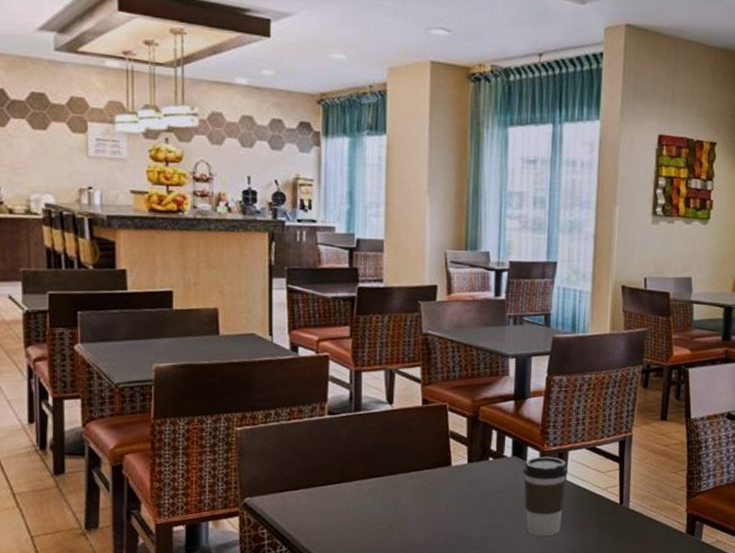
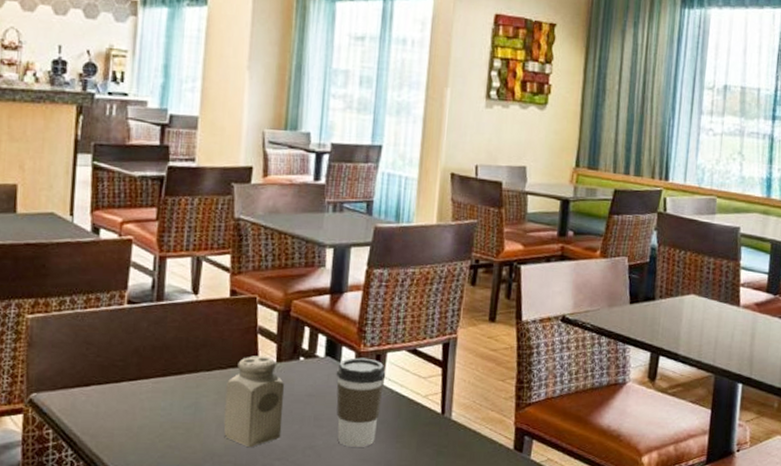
salt shaker: none [422,458,477,540] -> present [223,356,285,448]

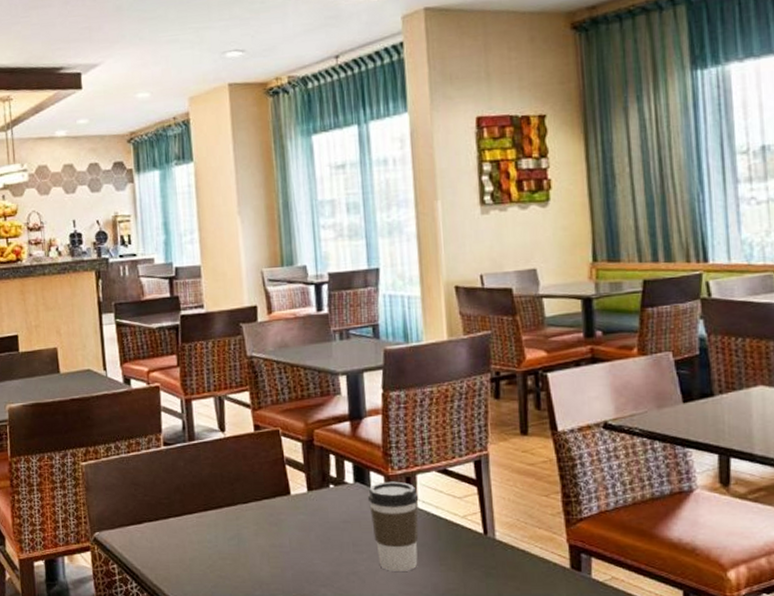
salt shaker: present [223,356,285,448] -> none [263,486,323,576]

